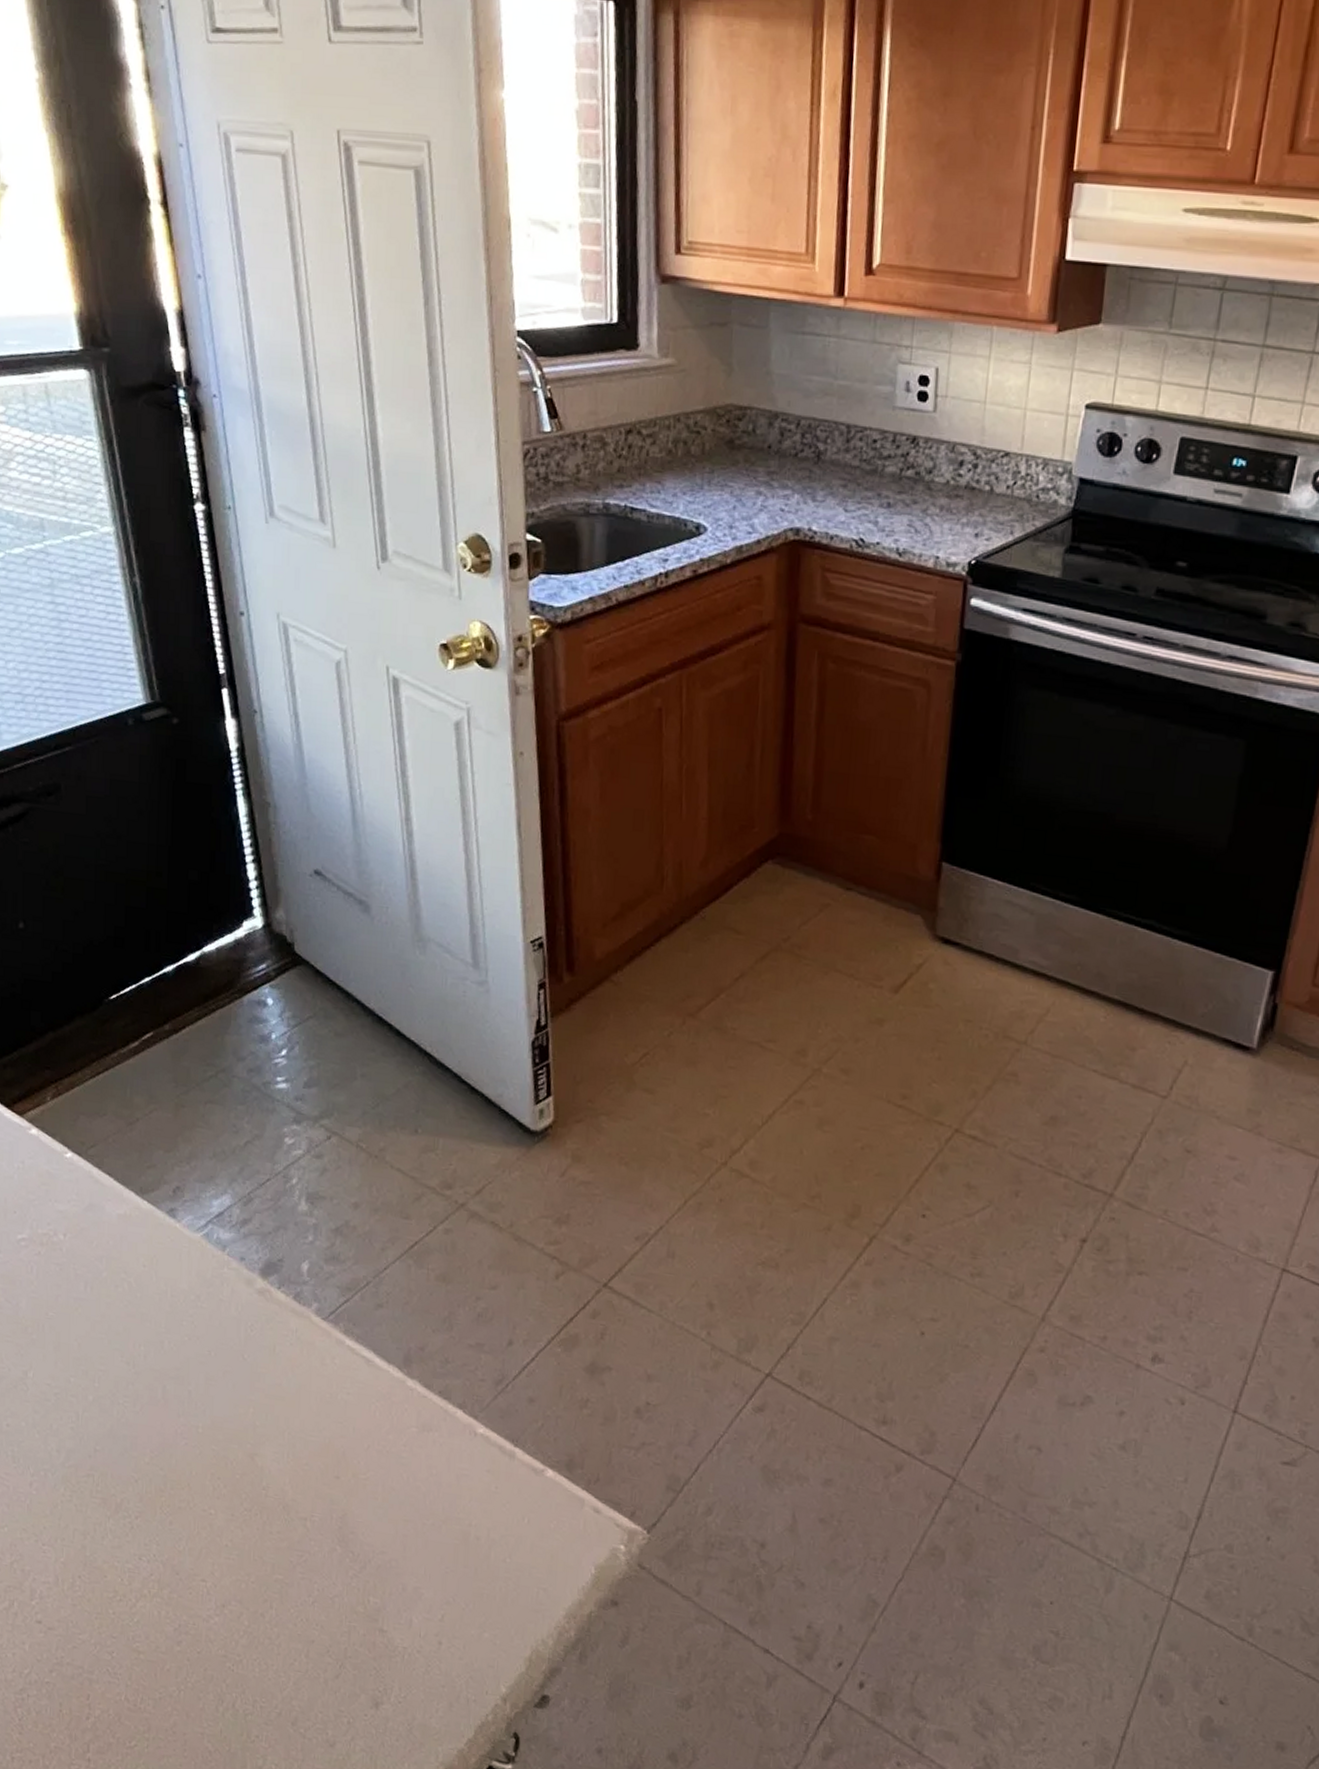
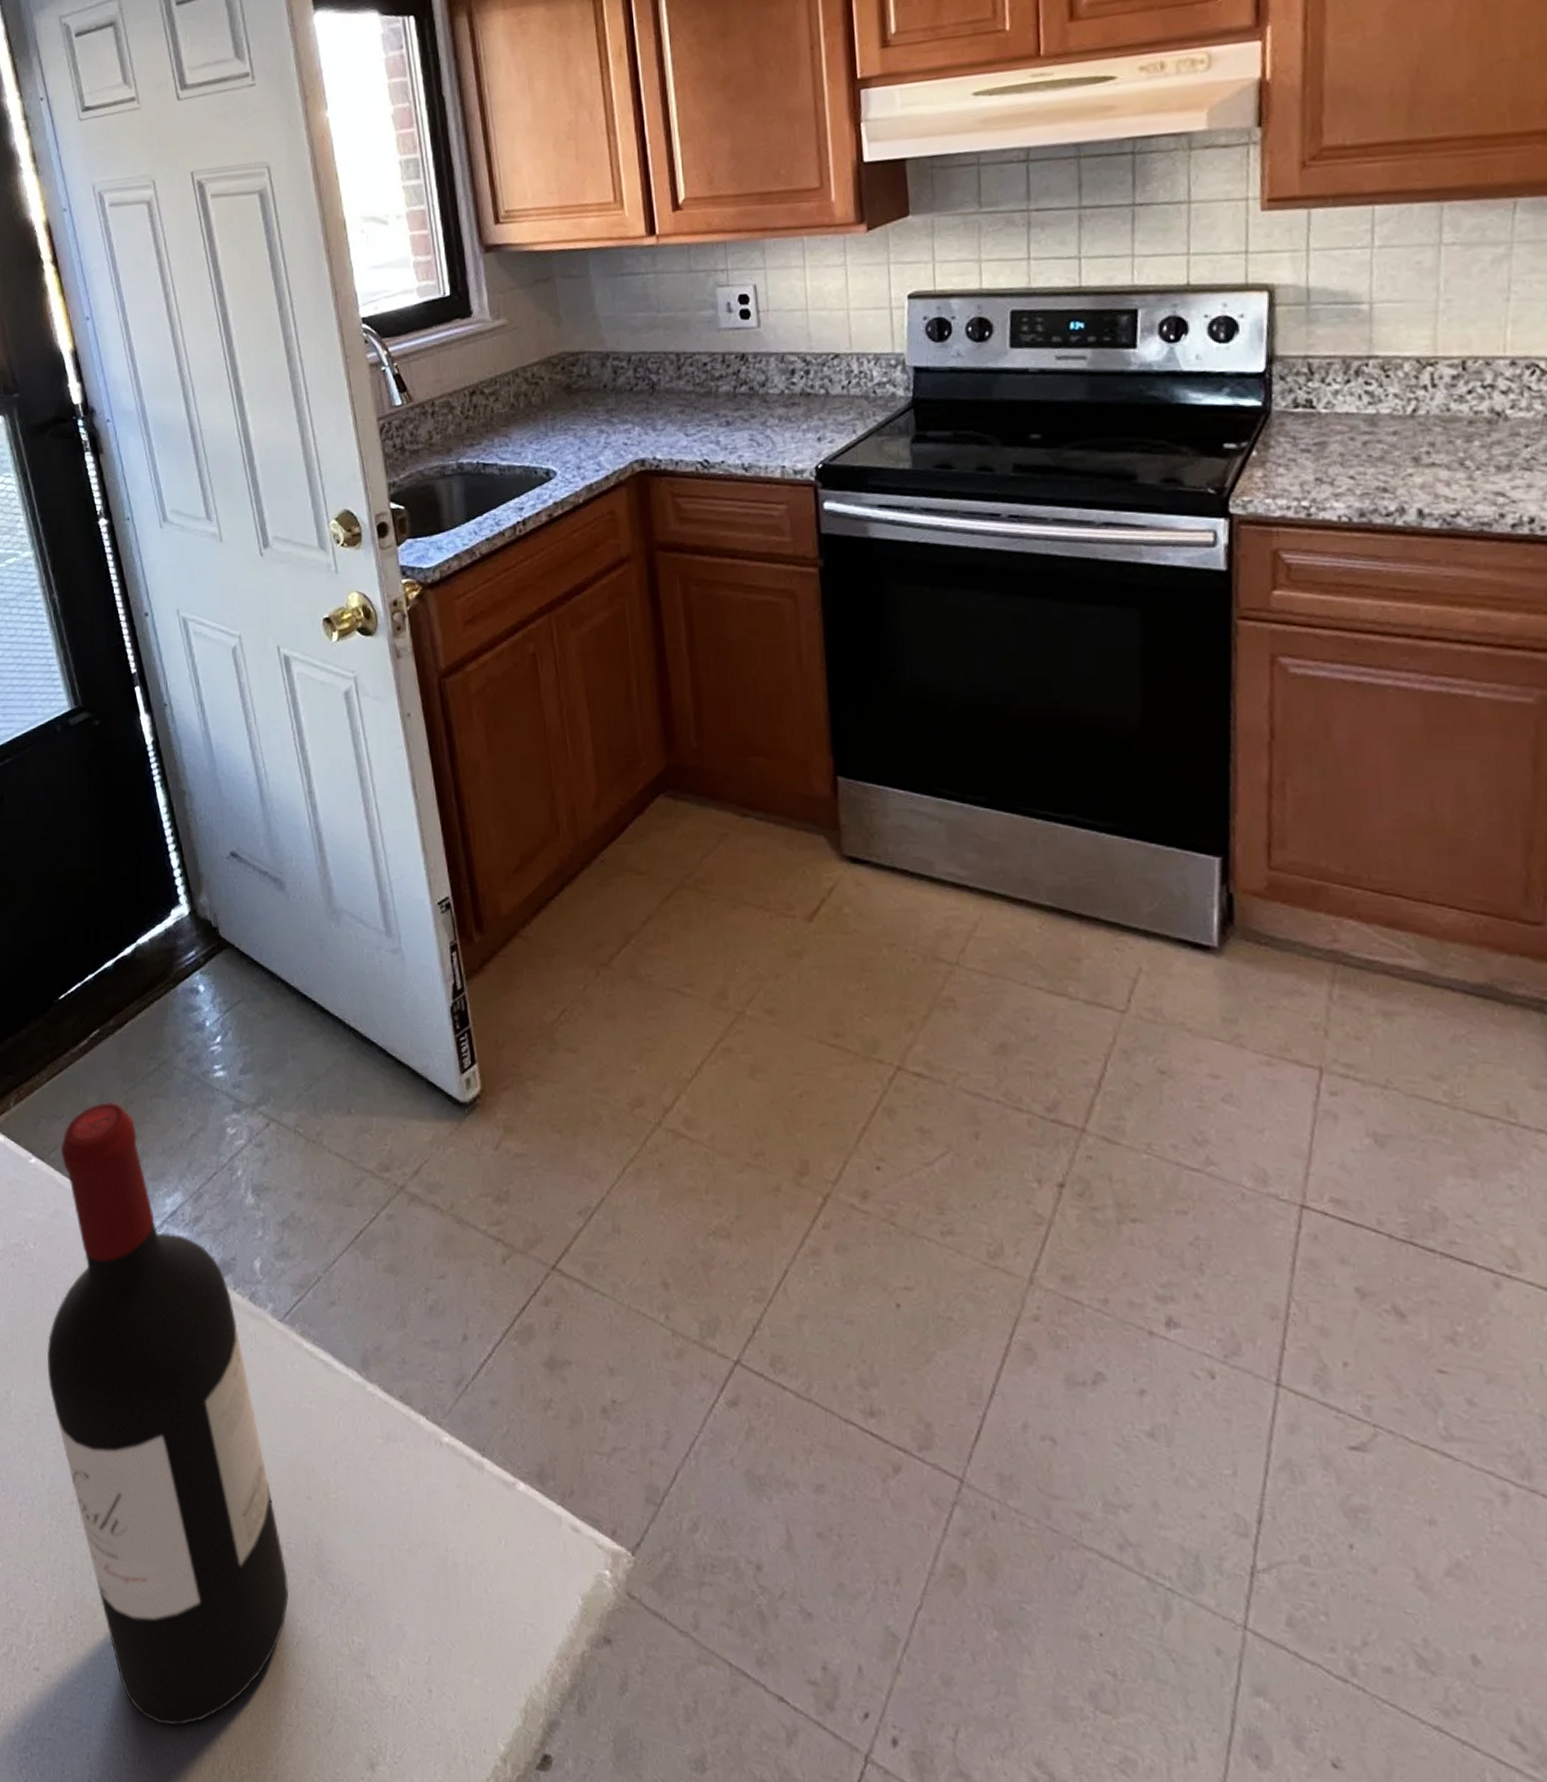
wine bottle: none [70,1103,309,1672] -> present [47,1101,290,1726]

